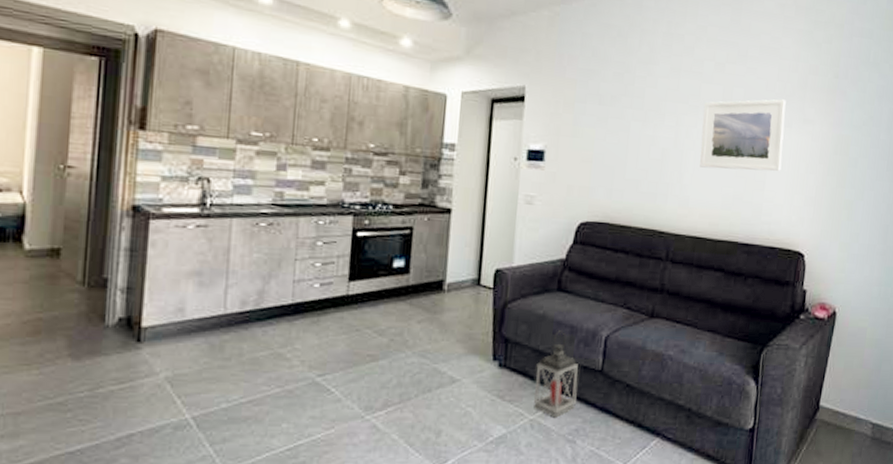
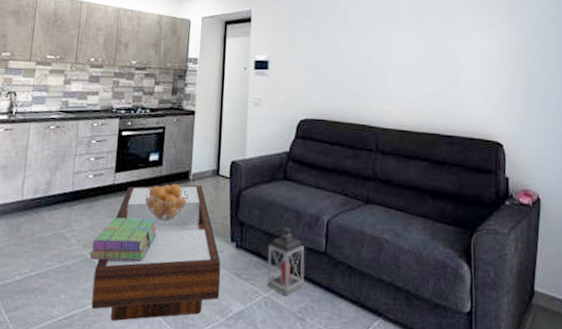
stack of books: none [317,334,403,384] -> present [89,218,157,261]
coffee table: none [321,296,481,450] -> present [91,185,221,321]
fruit basket: none [386,294,442,339] -> present [144,183,189,222]
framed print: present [700,99,786,172] -> none [399,9,473,71]

